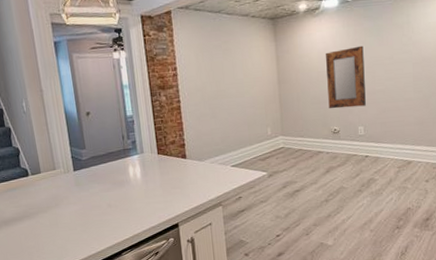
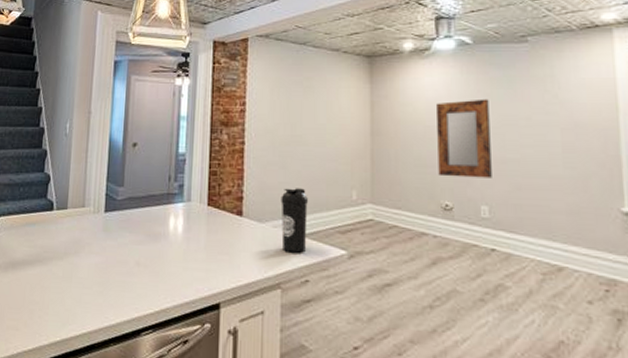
water bottle: none [214,131,237,180] -> present [281,188,308,253]

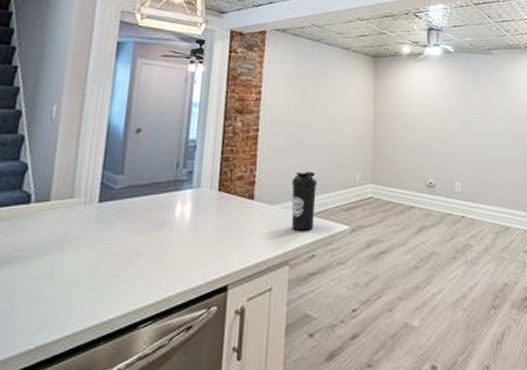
home mirror: present [437,99,492,178] -> none [425,97,464,160]

